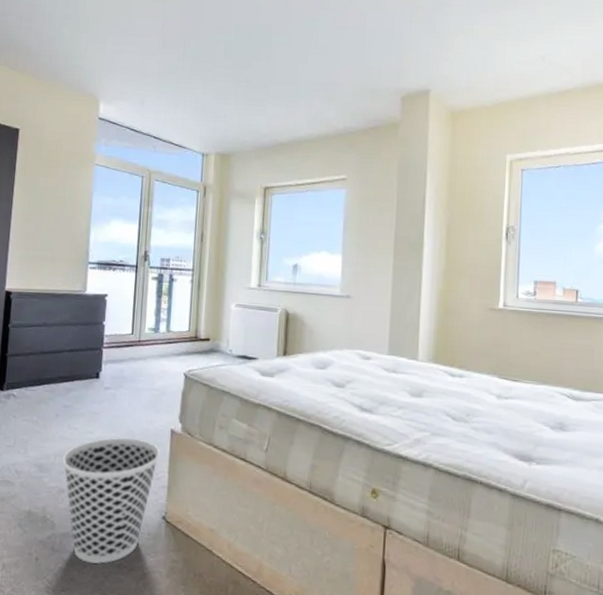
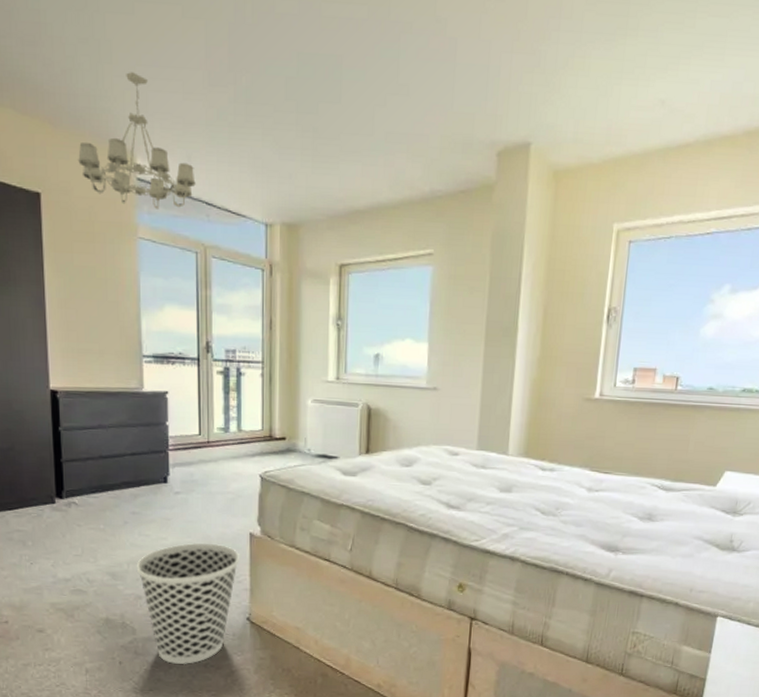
chandelier: none [53,39,147,142] -> present [78,72,196,210]

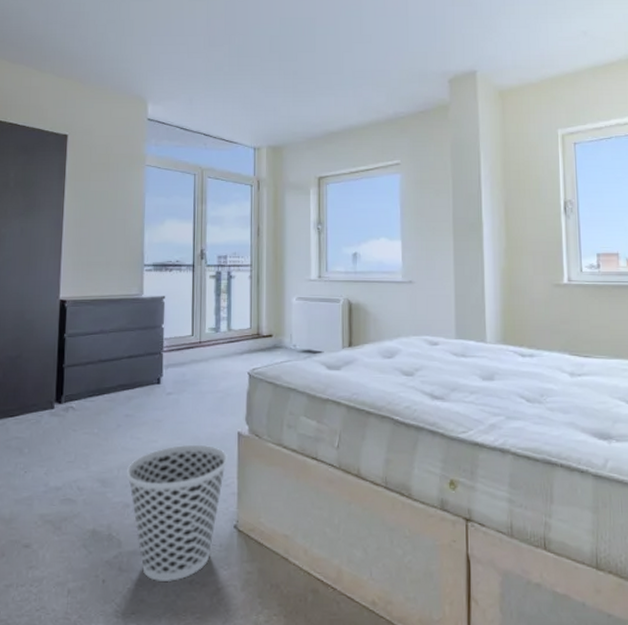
chandelier: present [78,72,196,210] -> none [101,41,196,142]

